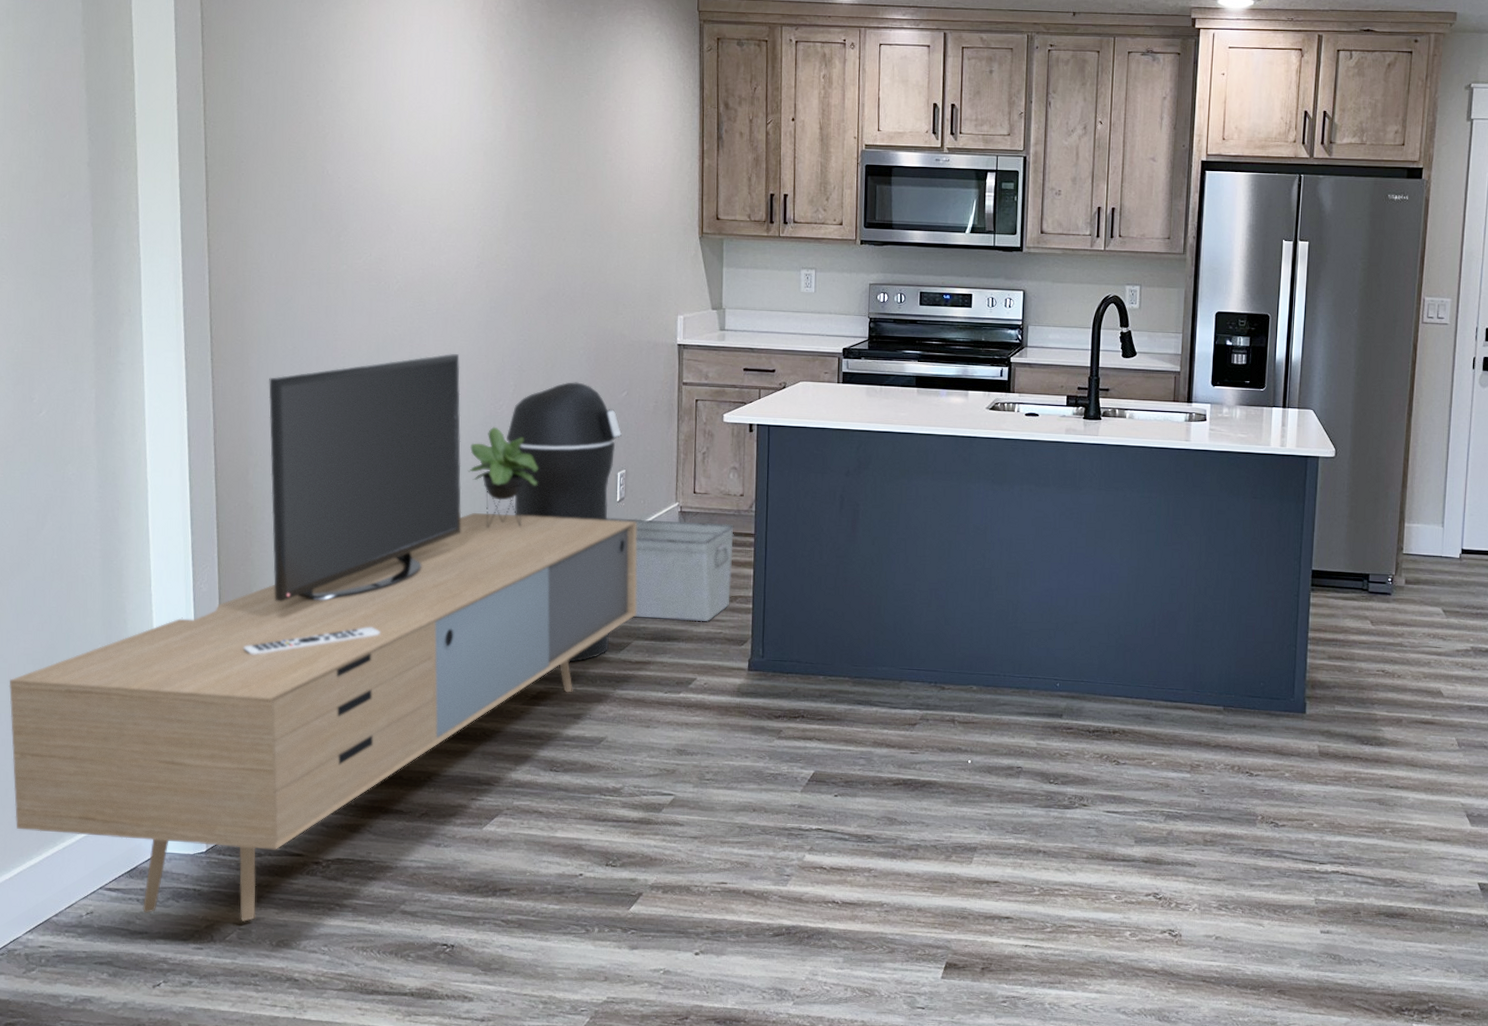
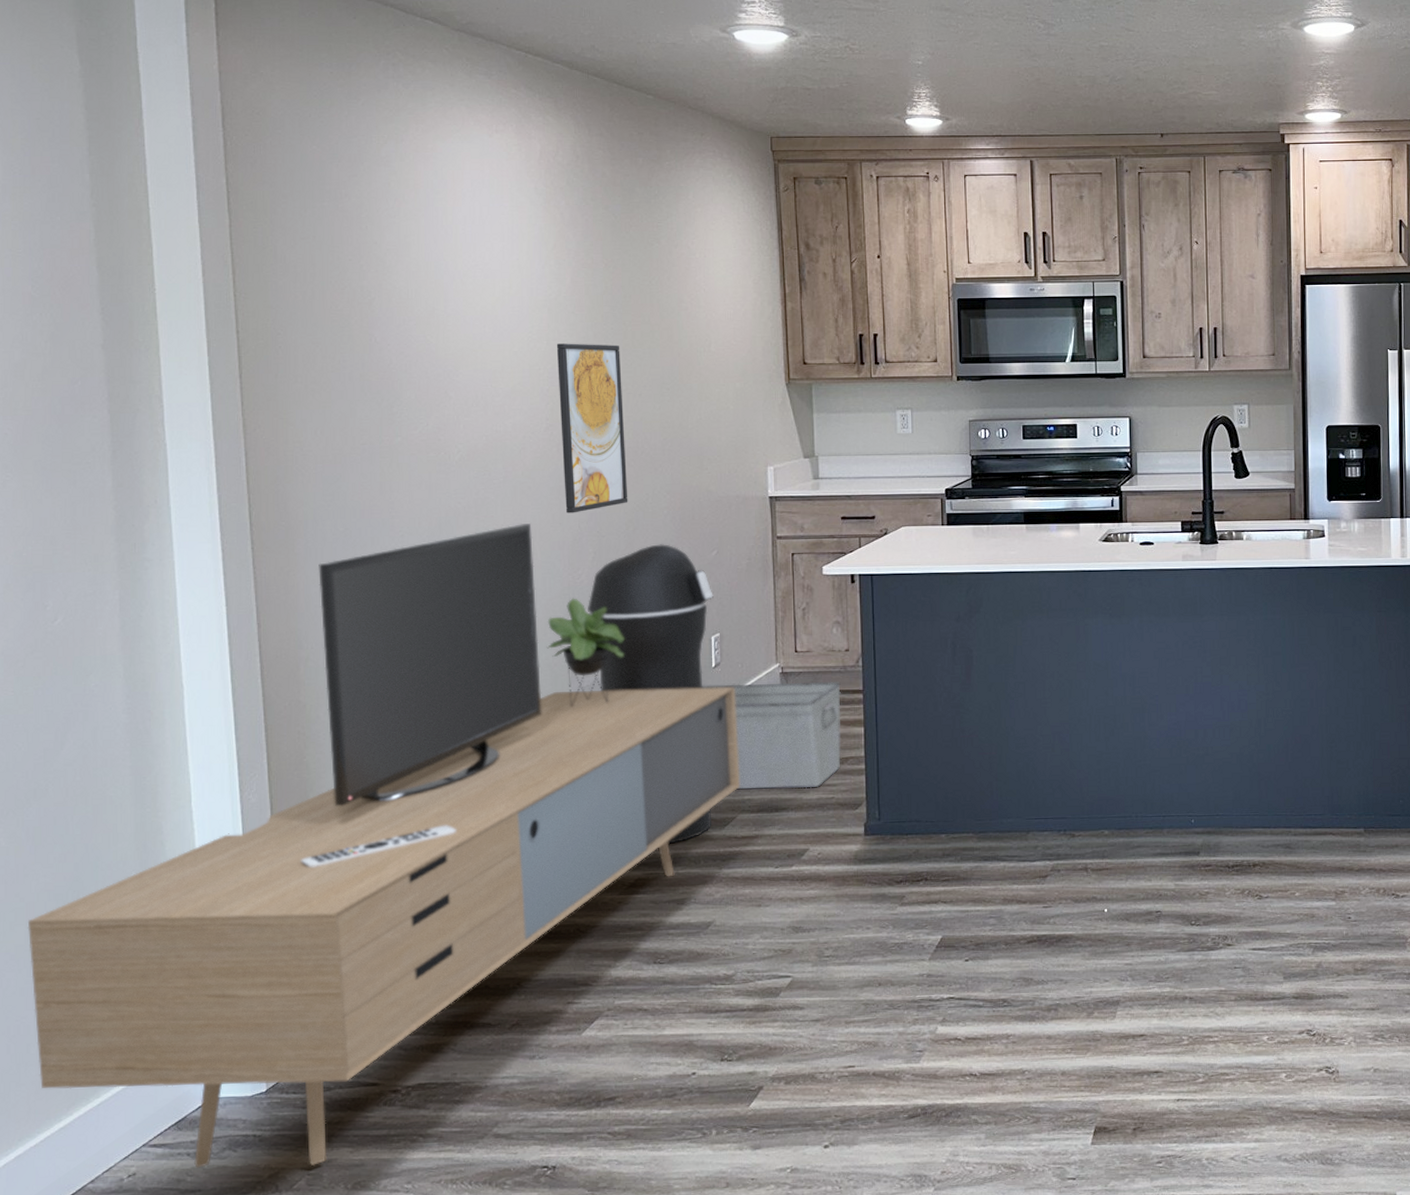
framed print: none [490,186,549,347] -> present [556,343,628,514]

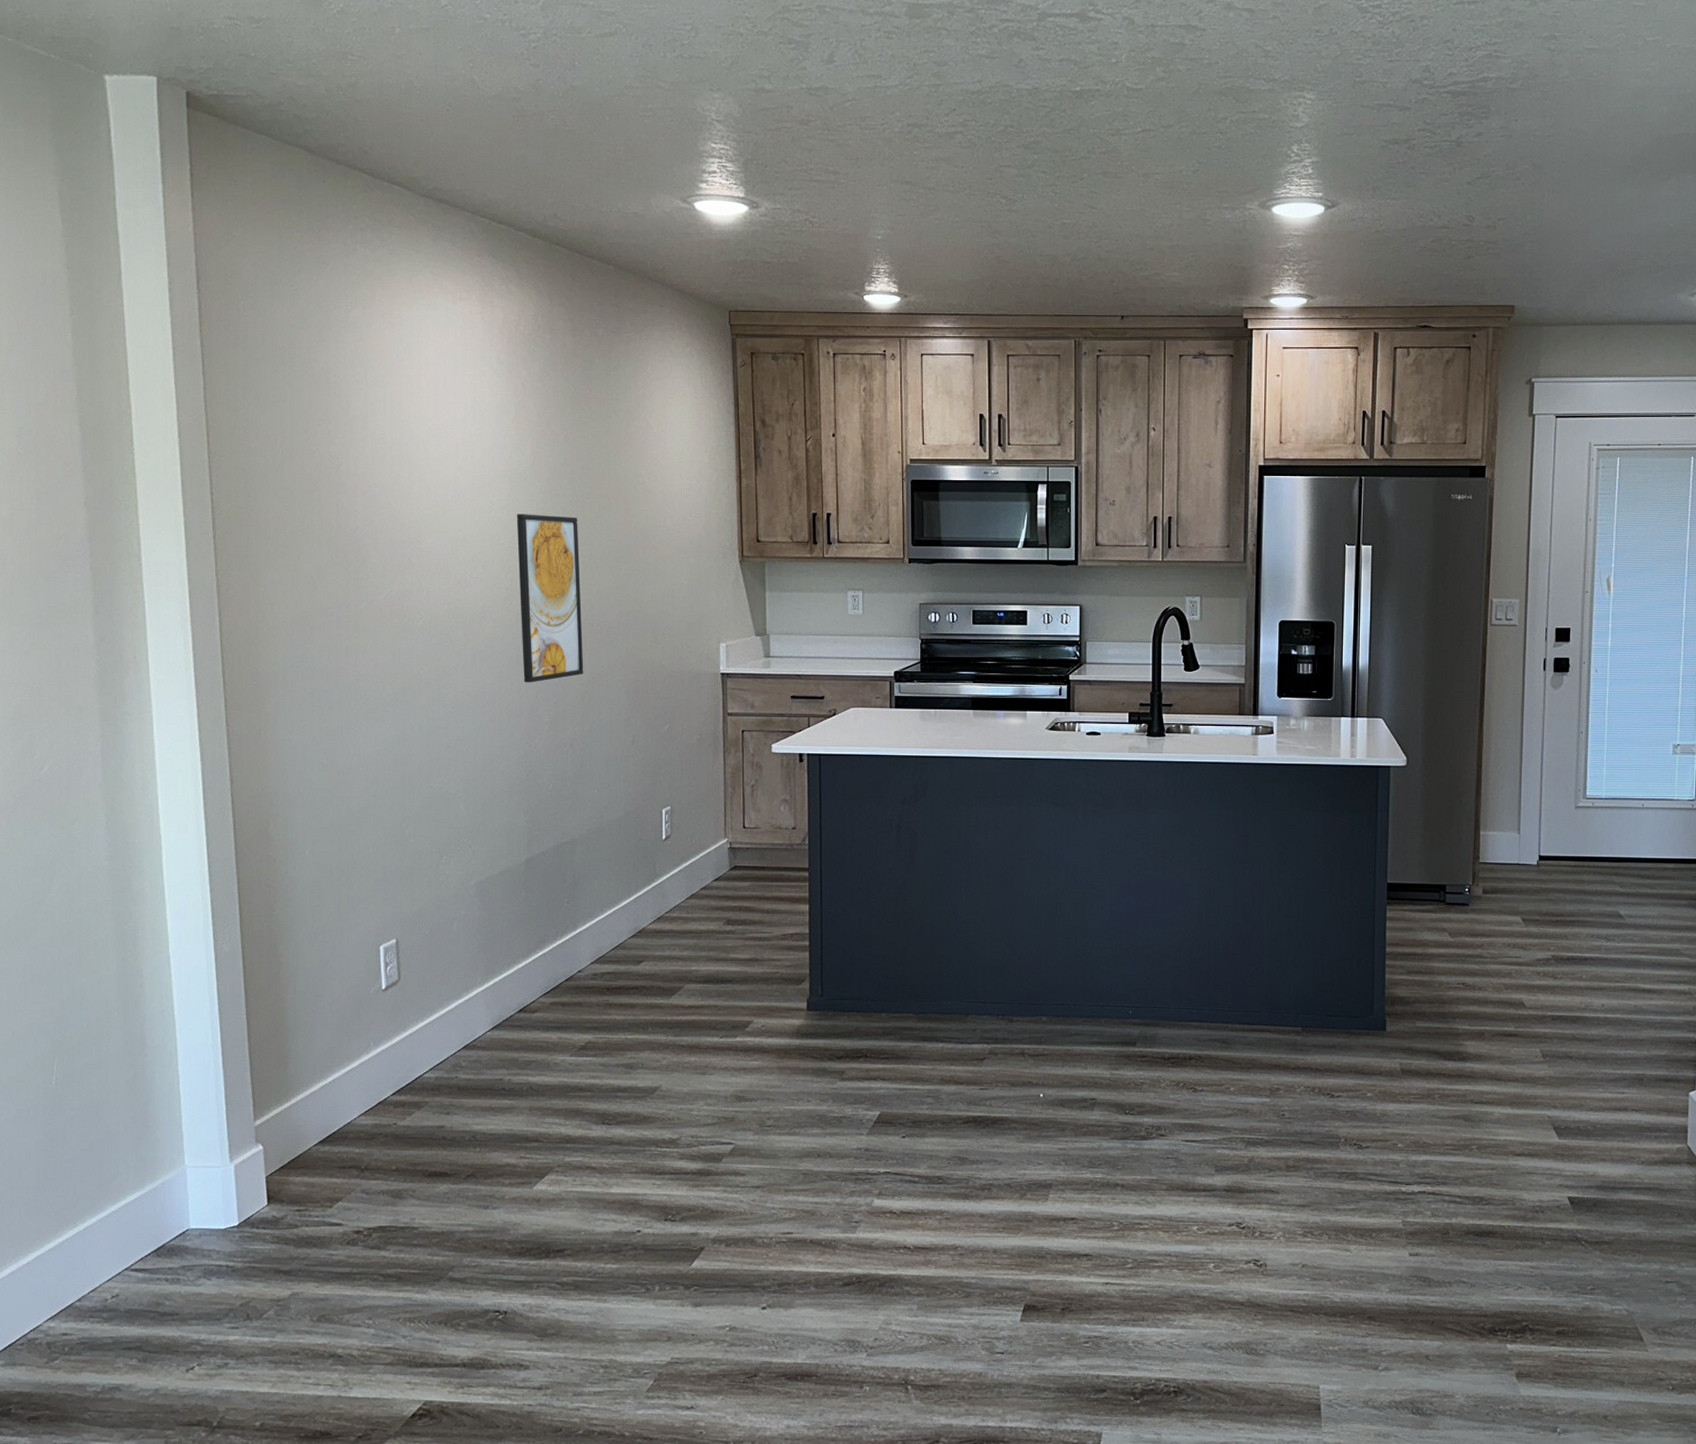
media console: present [27,524,740,1168] -> none [18,691,687,1297]
trash can: present [588,544,713,844] -> none [544,716,665,1010]
storage bin: present [702,681,842,789] -> none [653,857,788,962]

